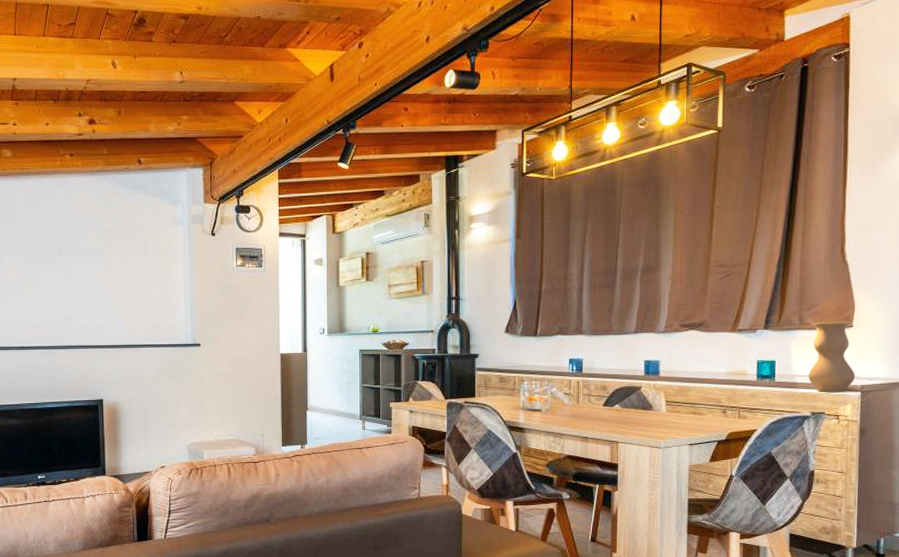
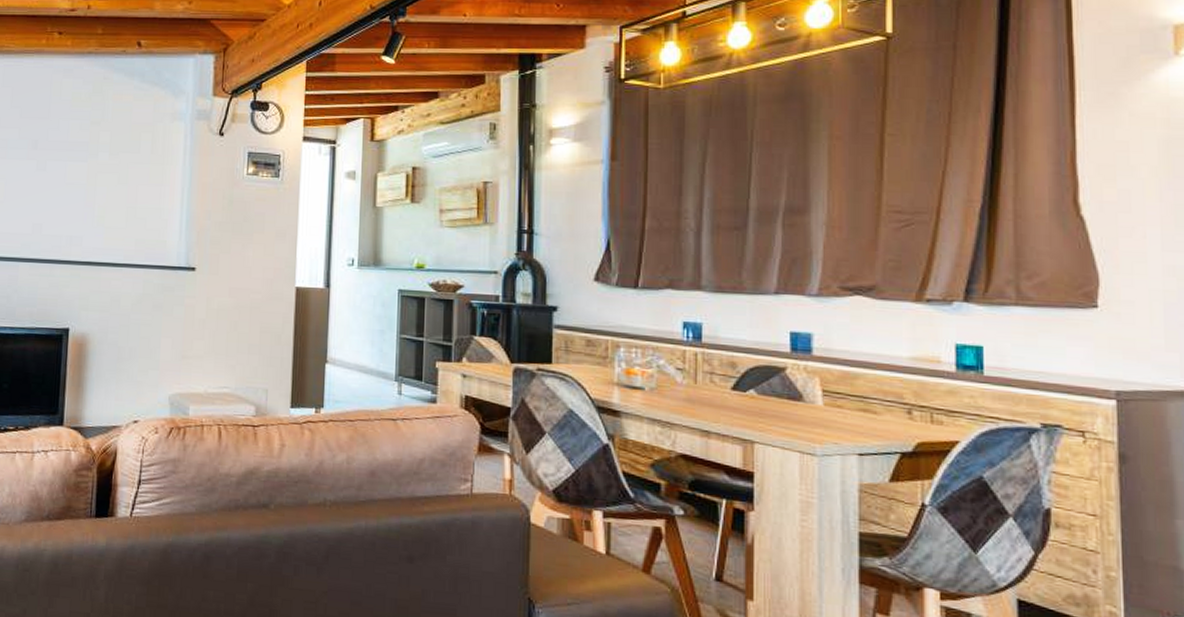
vase: present [808,321,856,393] -> none [1034,297,1107,399]

